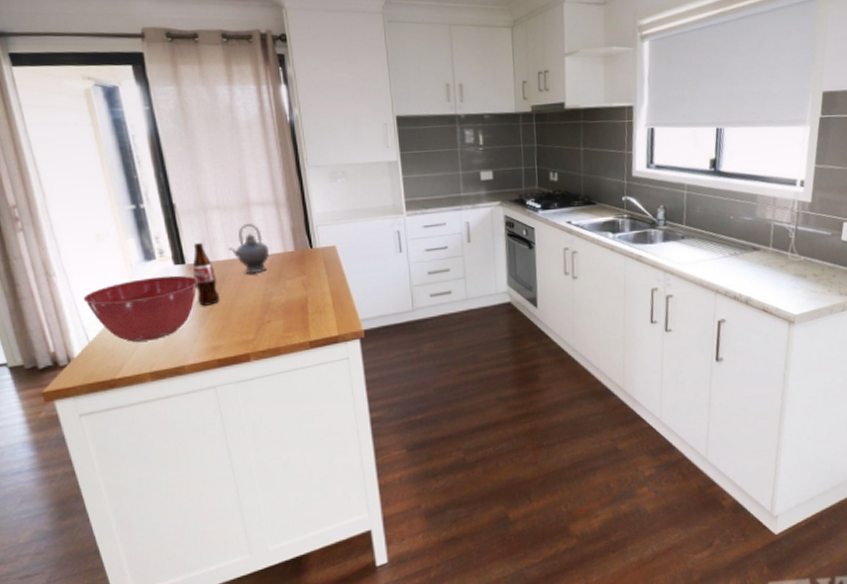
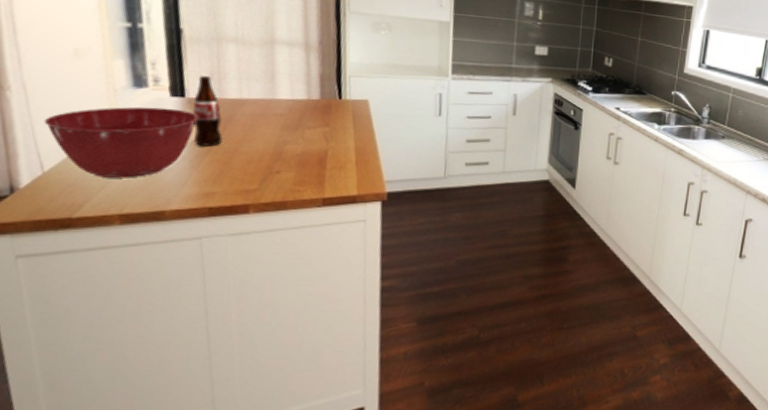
teapot: present [228,224,270,274] -> none [241,63,292,119]

